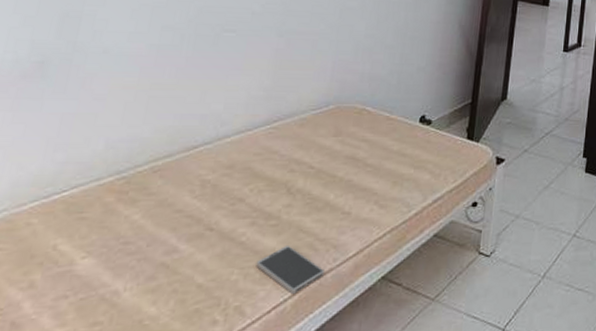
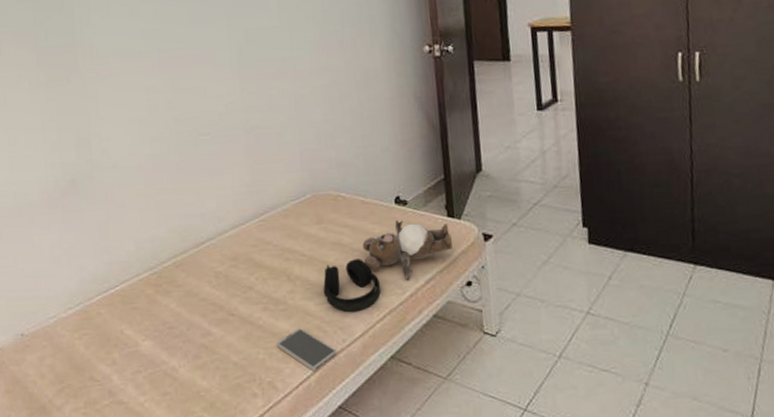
headphones: none [325,174,387,230] -> present [323,259,381,313]
teddy bear: none [375,139,467,199] -> present [362,220,452,280]

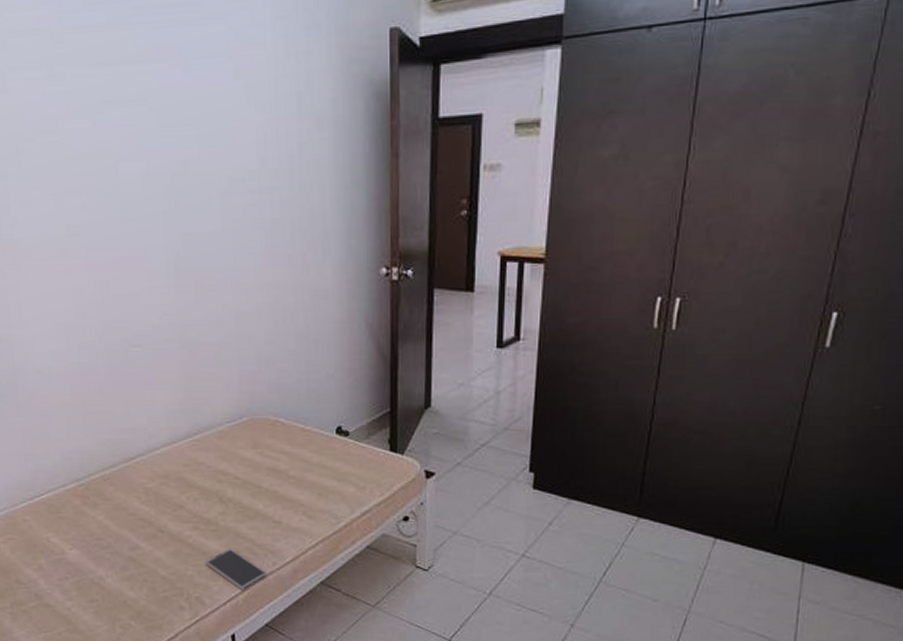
headphones: present [323,259,381,313] -> none [256,486,314,538]
teddy bear: present [362,220,452,280] -> none [299,451,392,511]

